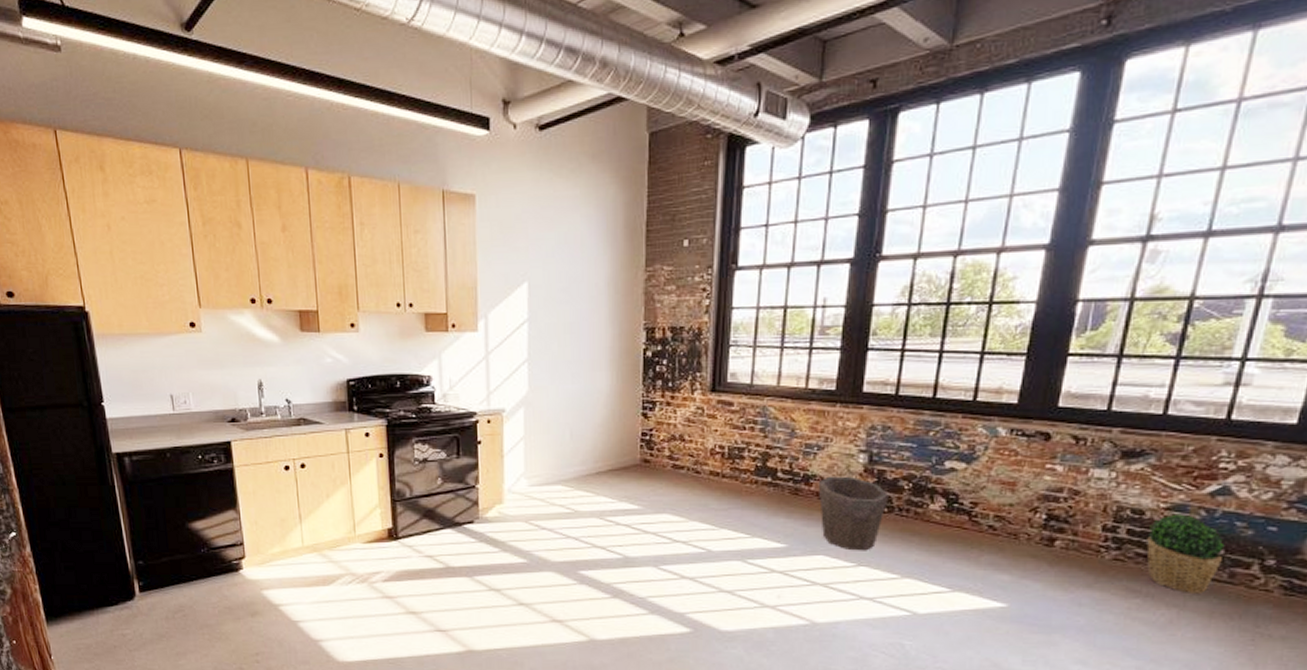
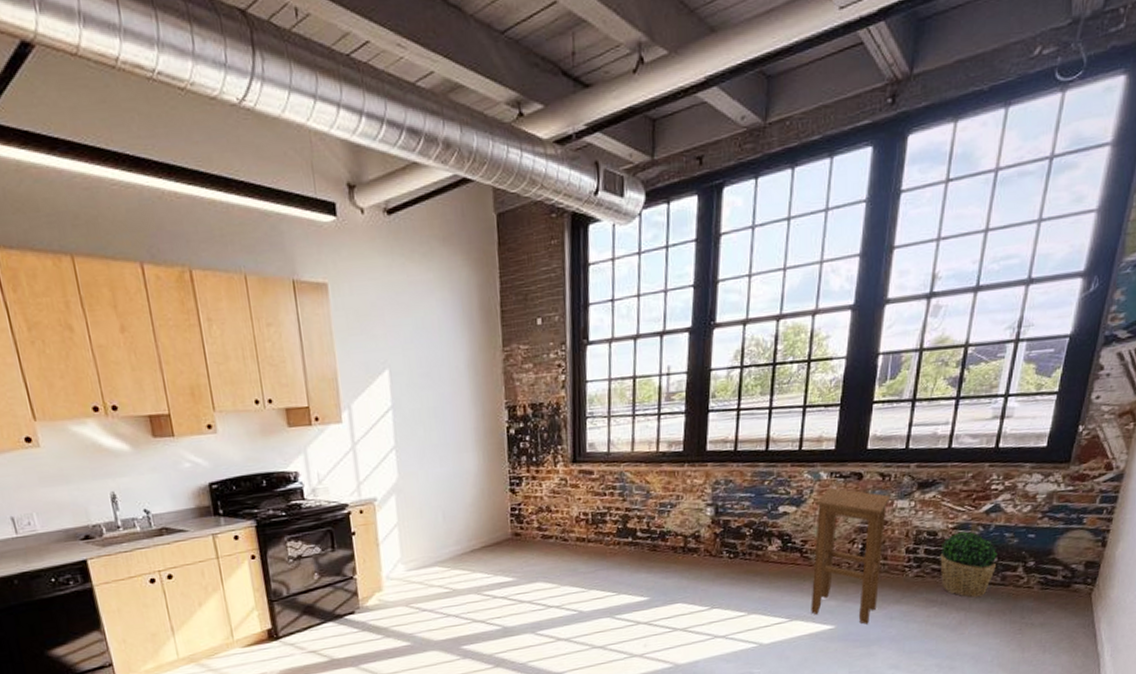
waste bin: present [818,476,889,551] -> none [673,529,734,596]
stool: none [978,446,1085,607] -> present [811,487,891,625]

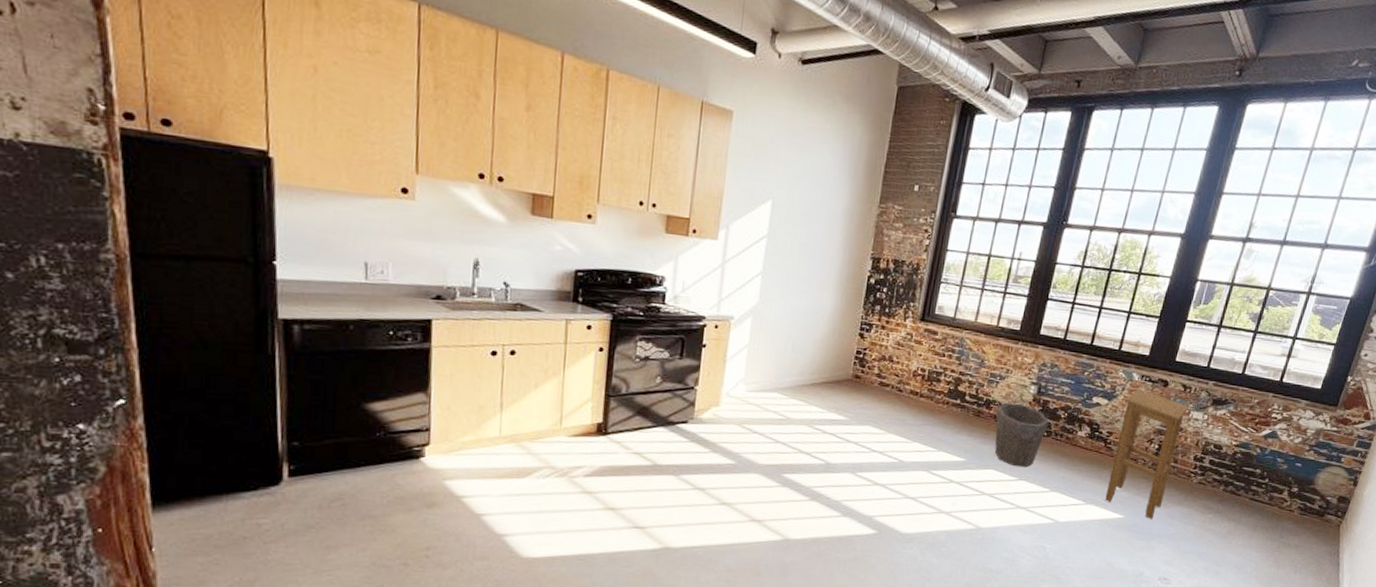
waste bin: none [673,529,734,596] -> present [994,402,1049,468]
potted plant: present [940,531,998,598] -> none [1219,450,1269,511]

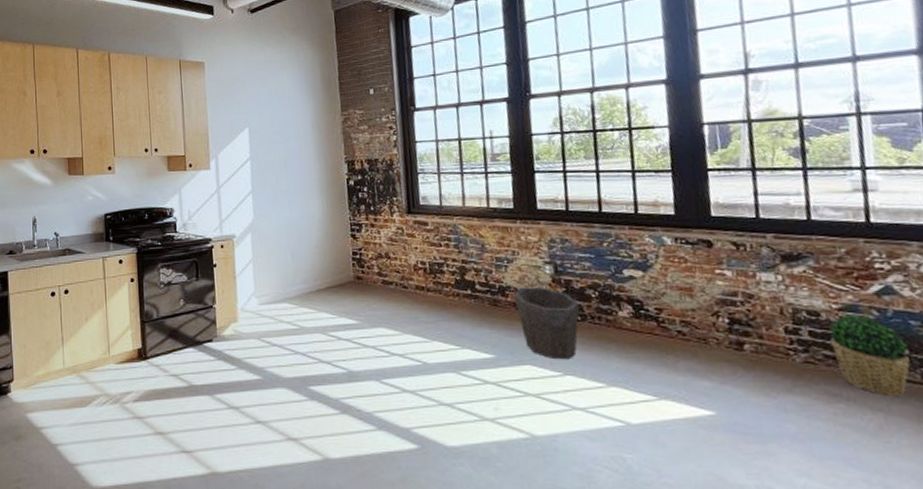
stool: present [1105,388,1189,519] -> none [663,253,764,415]
potted plant: none [1219,450,1269,511] -> present [829,314,910,396]

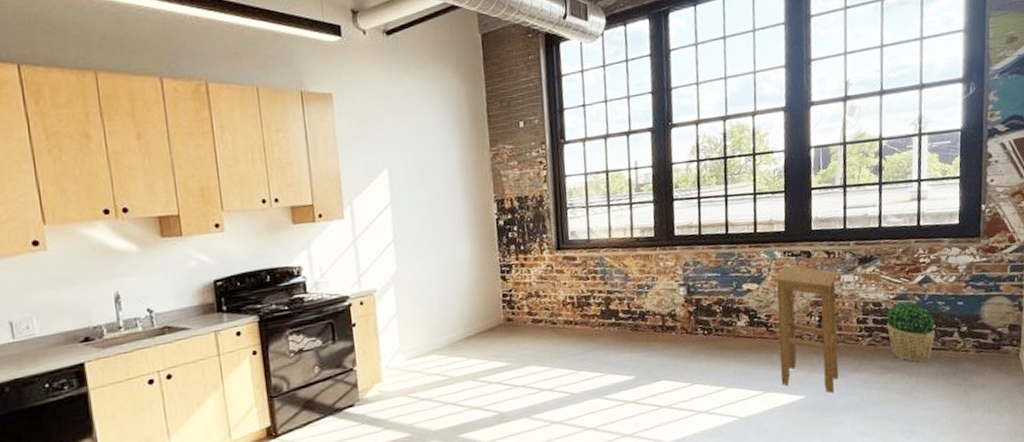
waste bin: present [513,286,580,360] -> none [651,308,707,372]
stool: none [663,253,764,415] -> present [773,265,839,393]

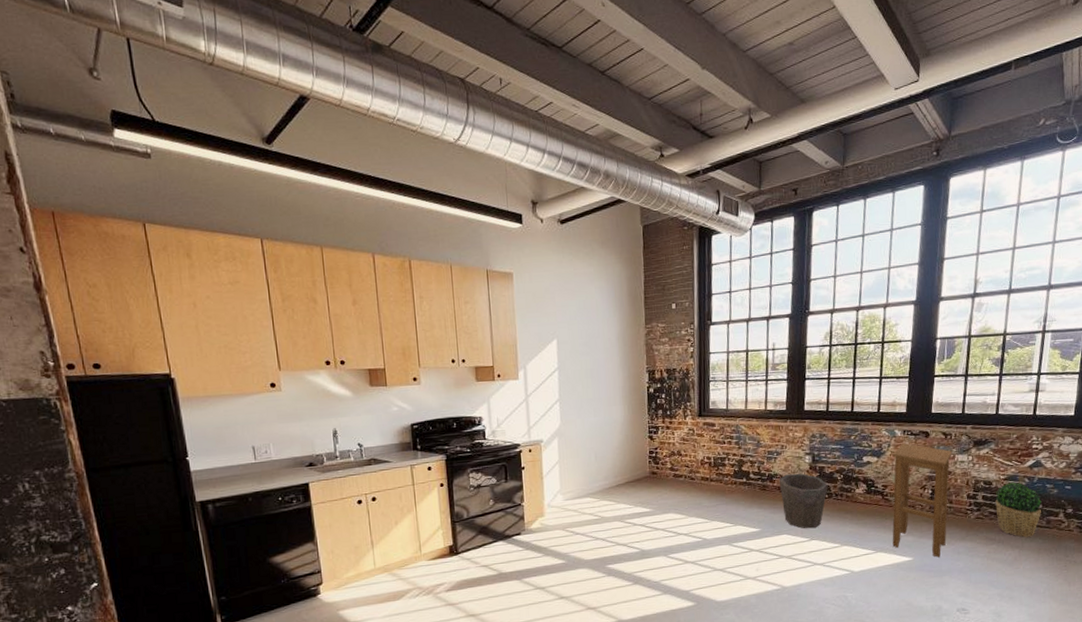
waste bin: none [651,308,707,372] -> present [779,473,828,529]

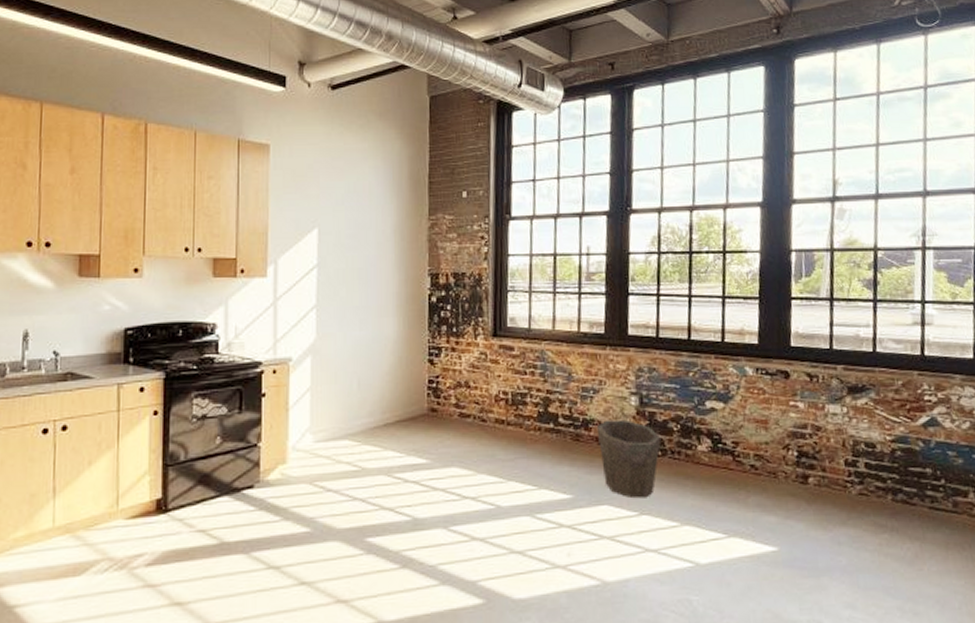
stool: present [892,443,953,558] -> none [743,384,822,549]
potted plant: present [995,482,1042,538] -> none [882,445,945,525]

